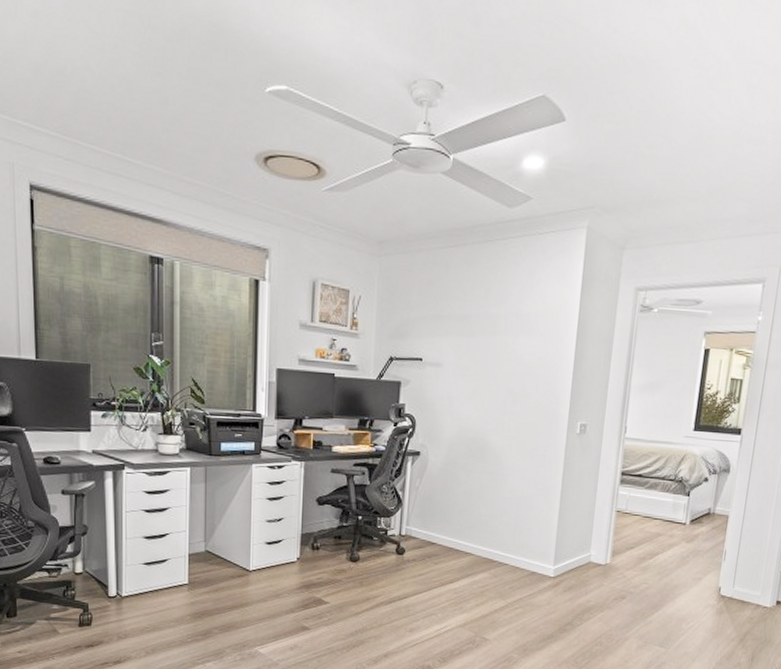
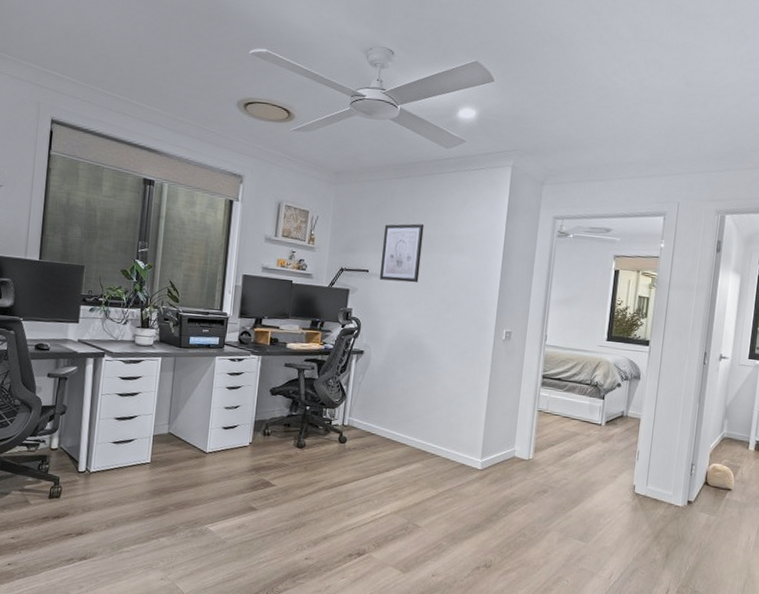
wall art: none [434,301,486,372] -> present [379,223,424,283]

